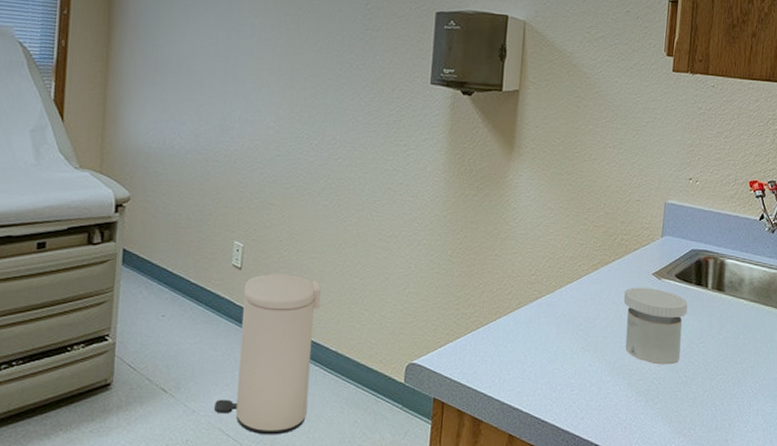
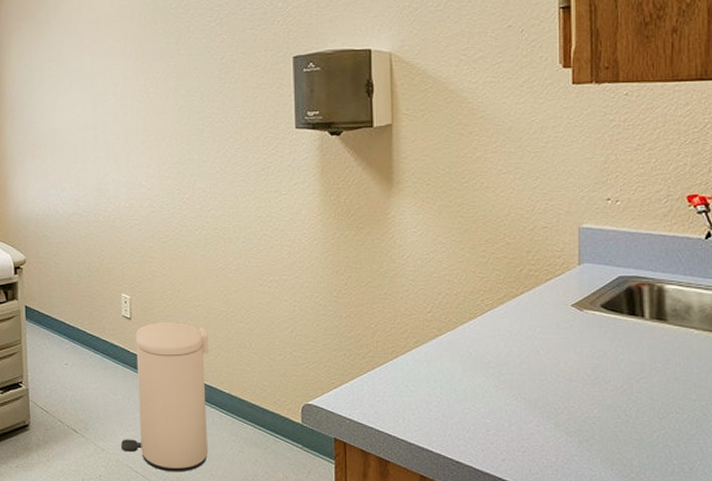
medicine: present [623,287,688,365] -> none [539,320,621,403]

